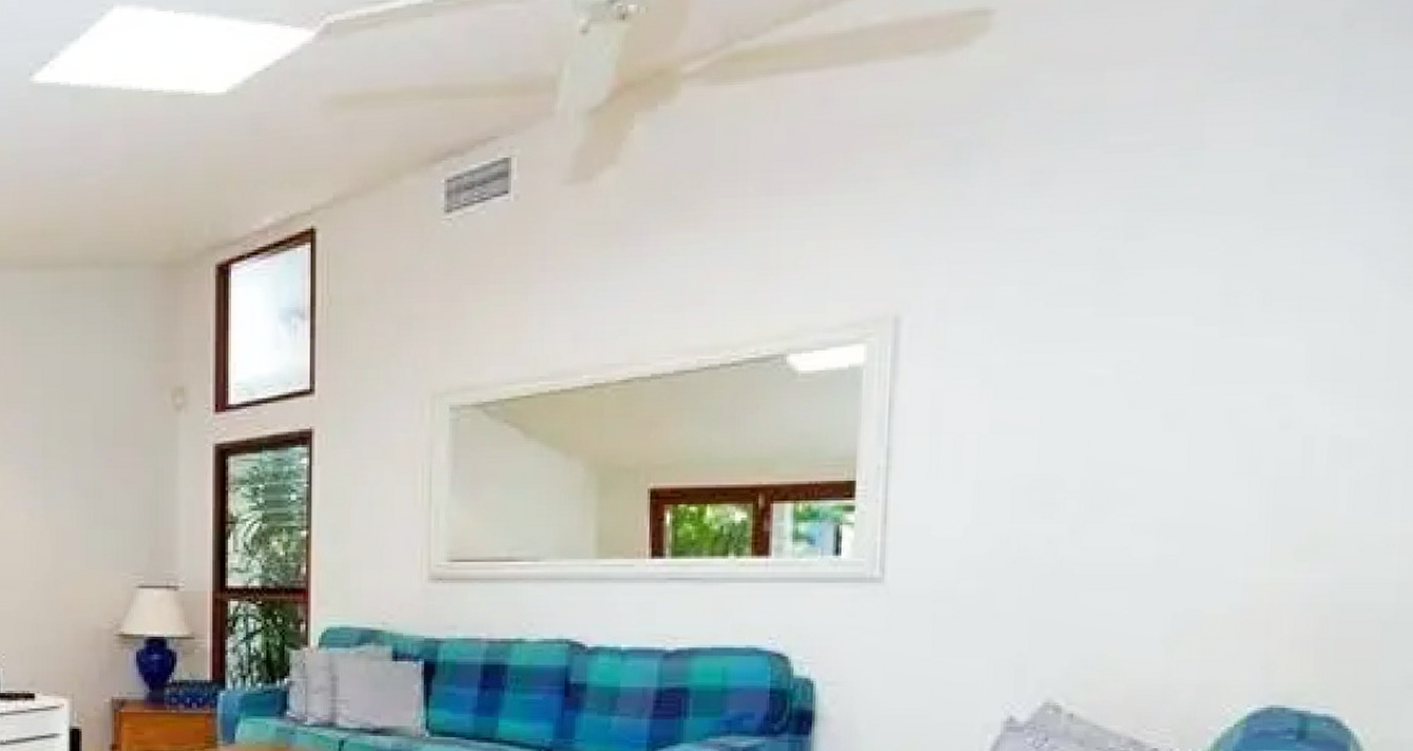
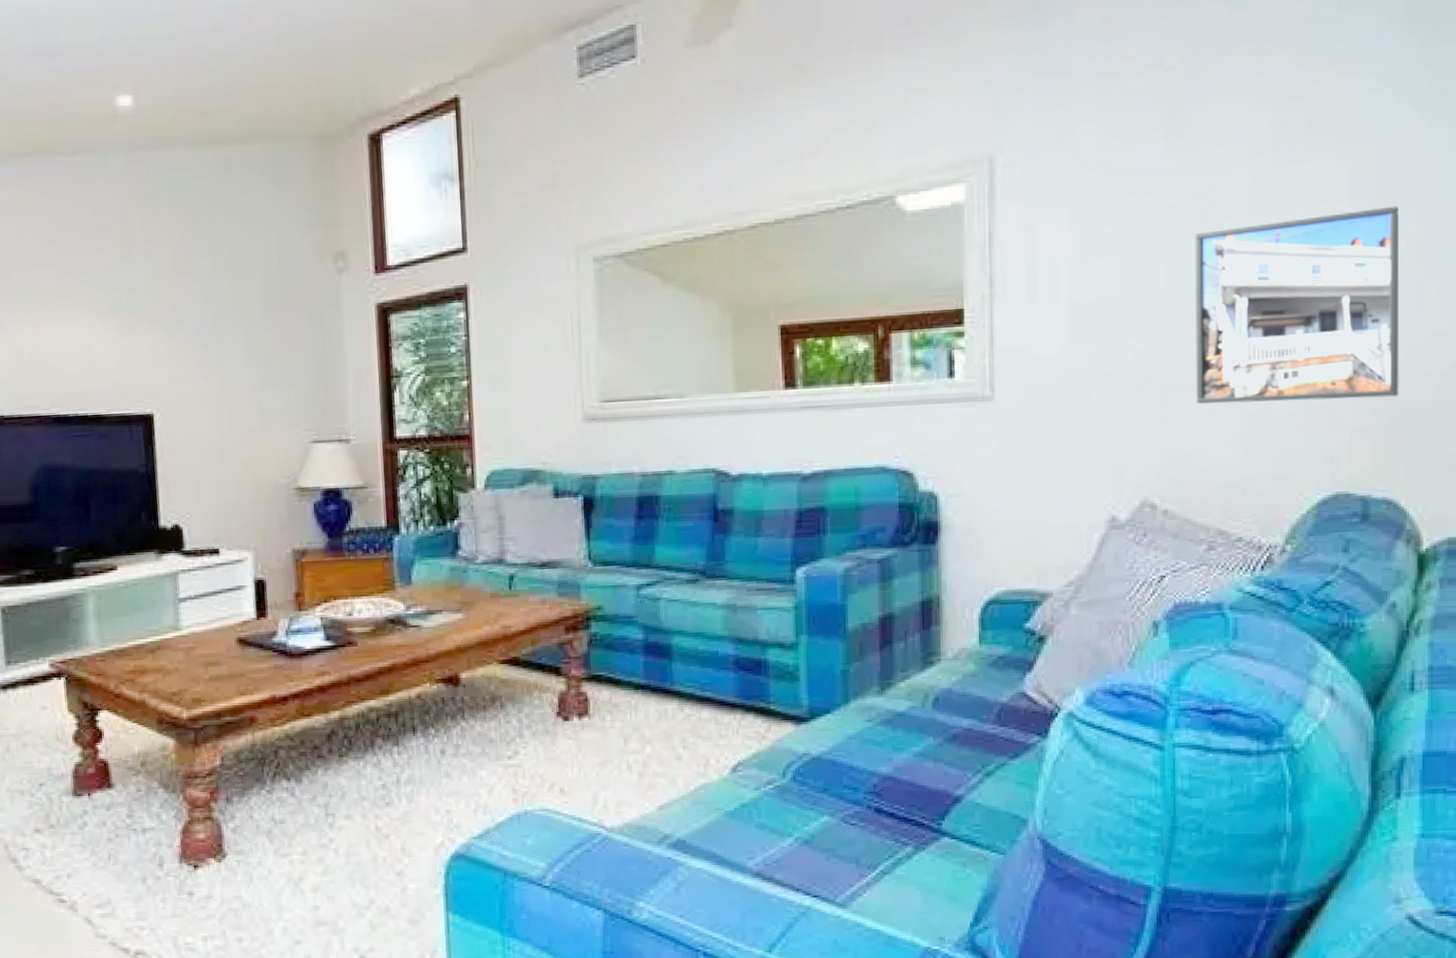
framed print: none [1113,390,1363,604] -> present [1194,206,1400,404]

